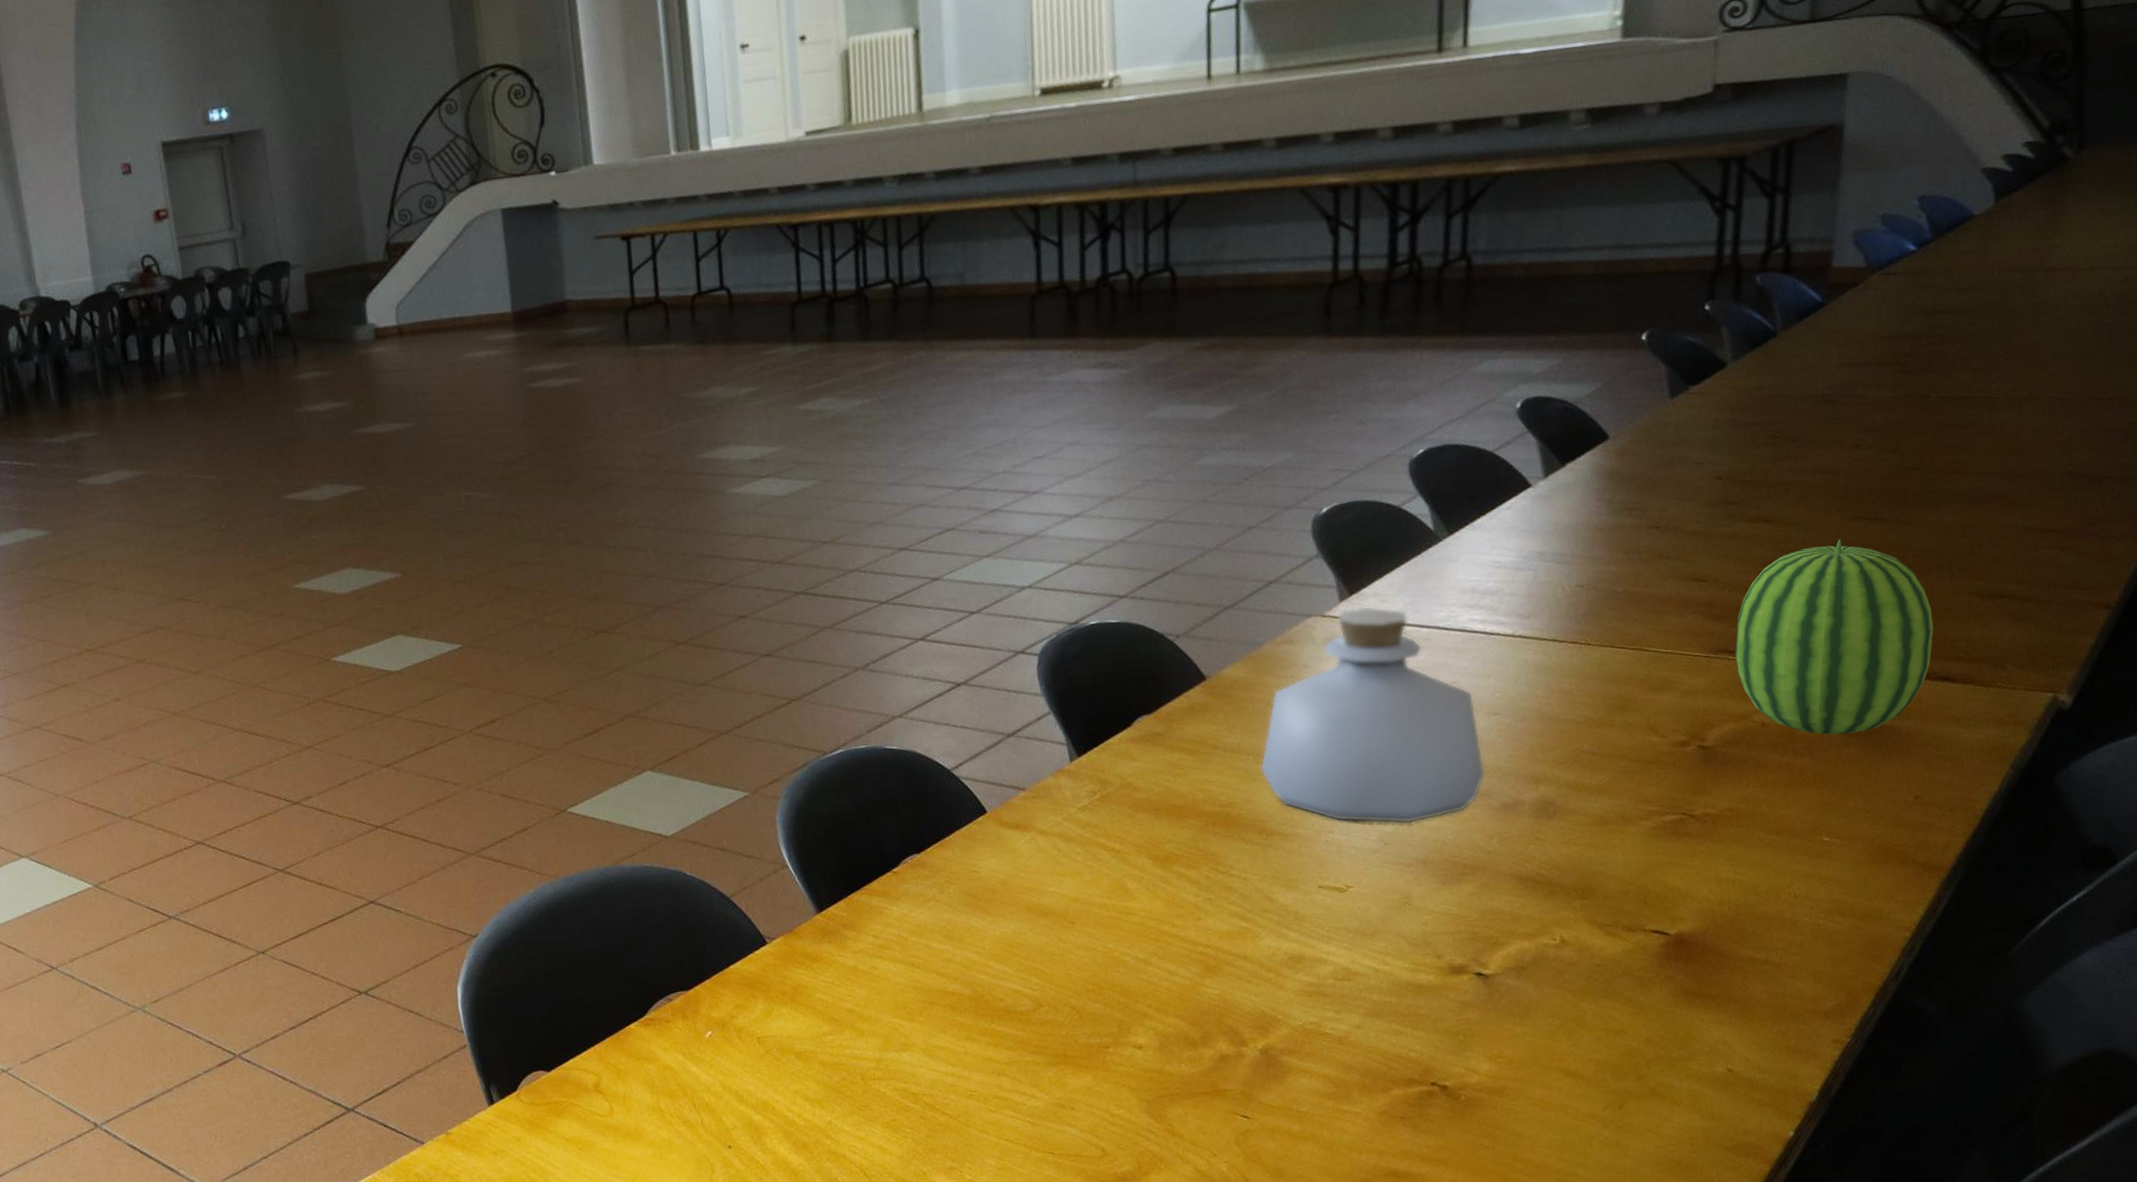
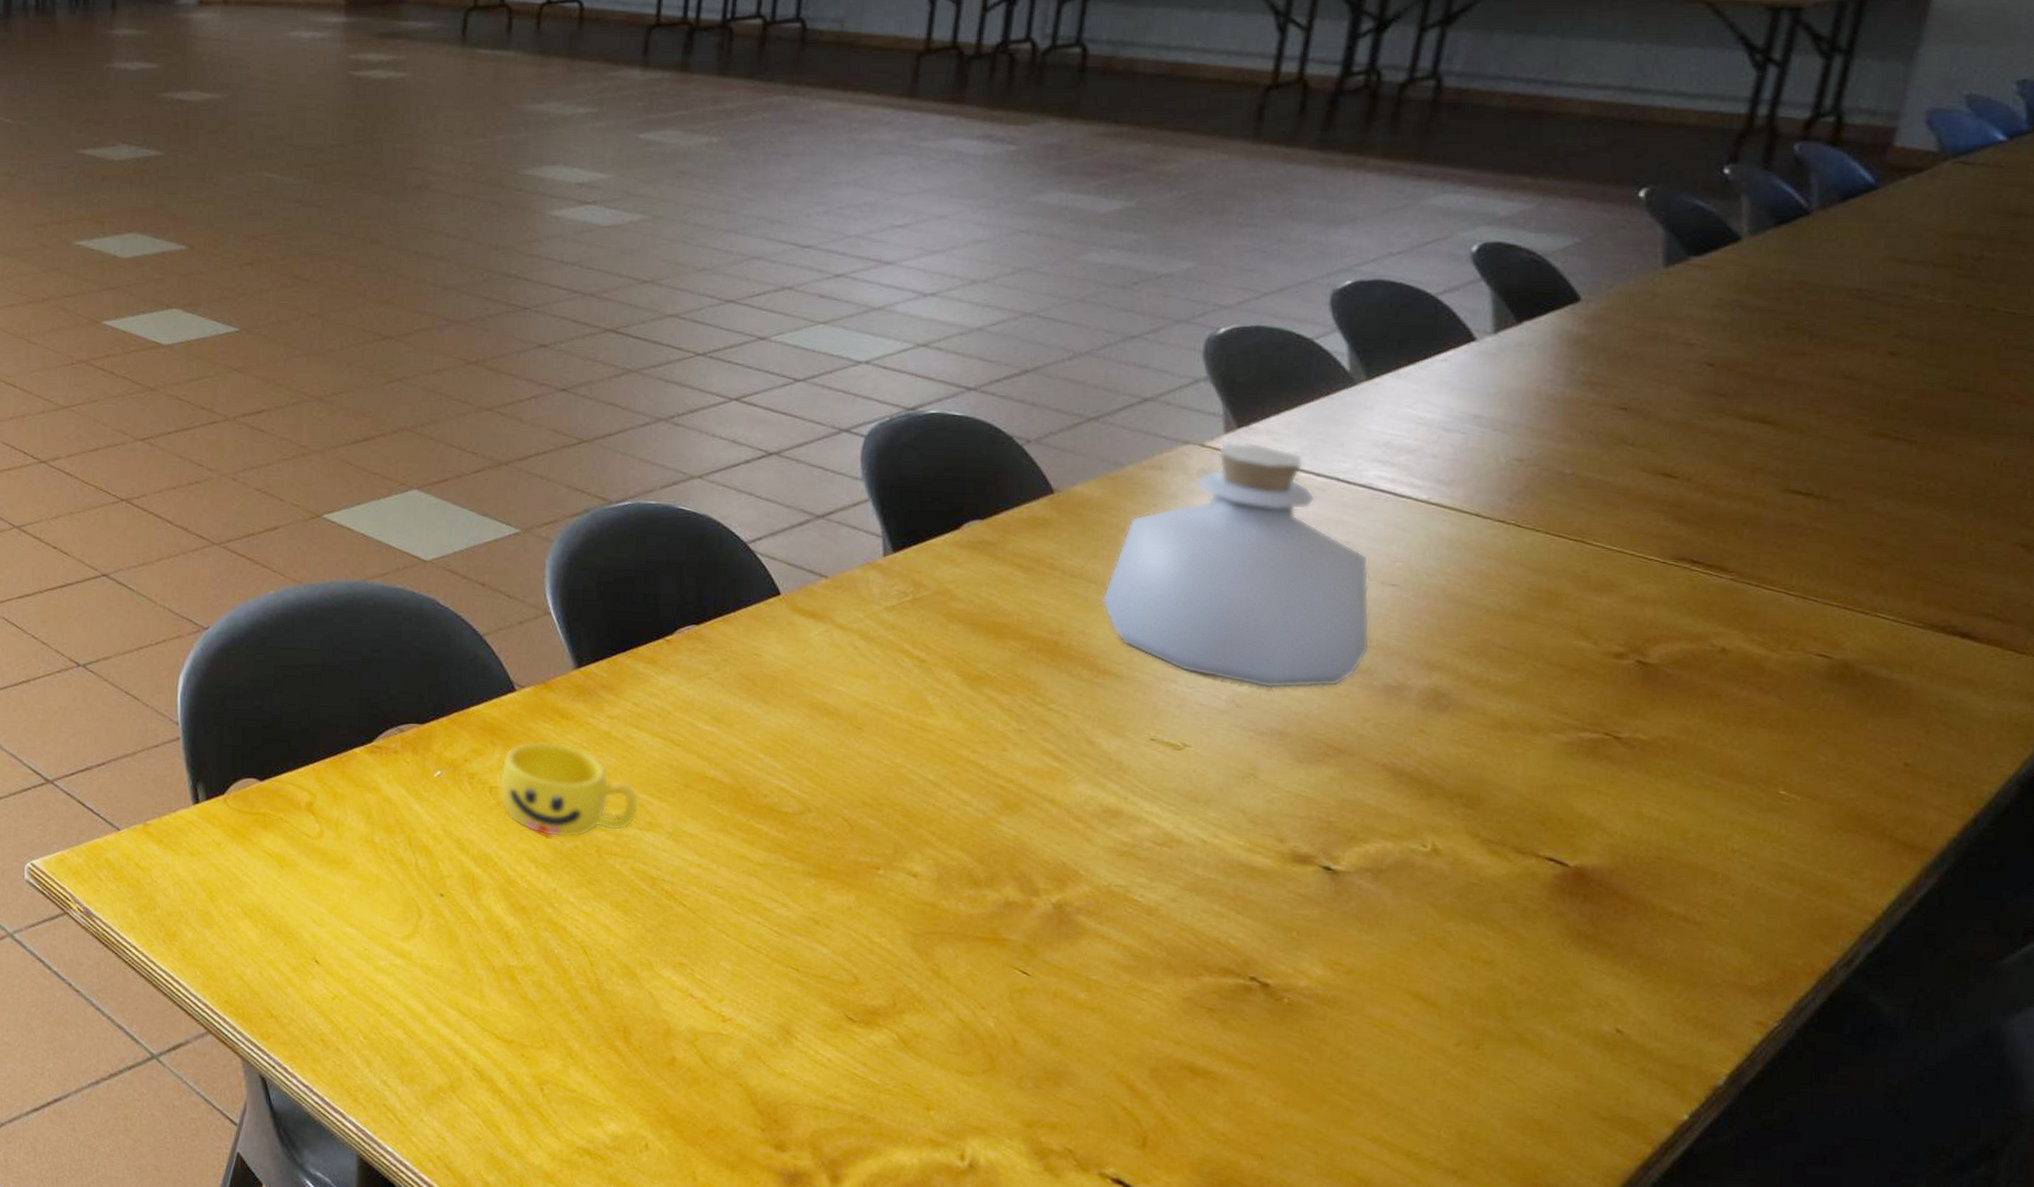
cup: none [764,984,893,1074] -> present [499,740,639,838]
fruit: present [1735,539,1934,735] -> none [1699,455,1961,679]

